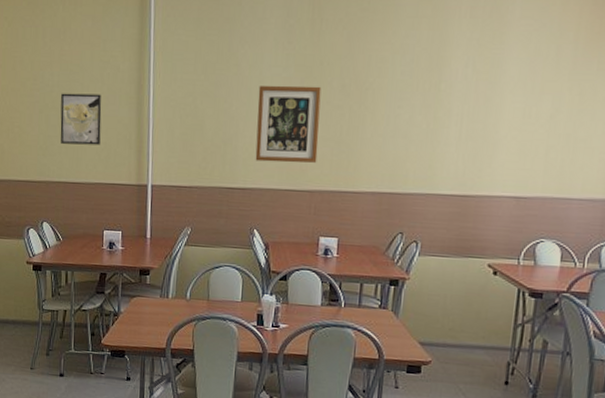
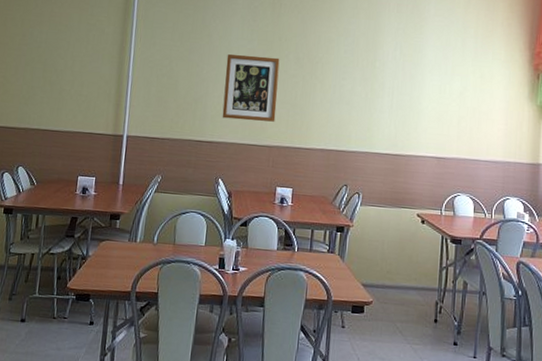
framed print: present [60,93,102,145] -> none [43,49,86,98]

